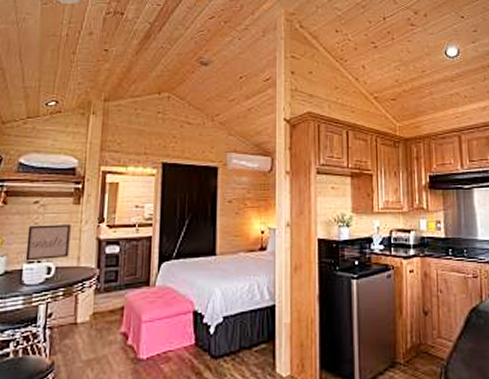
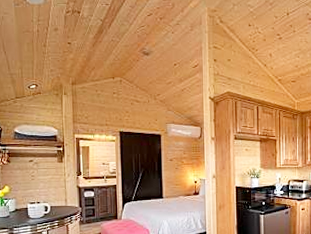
wall art: present [25,224,71,261] -> none [27,176,59,202]

